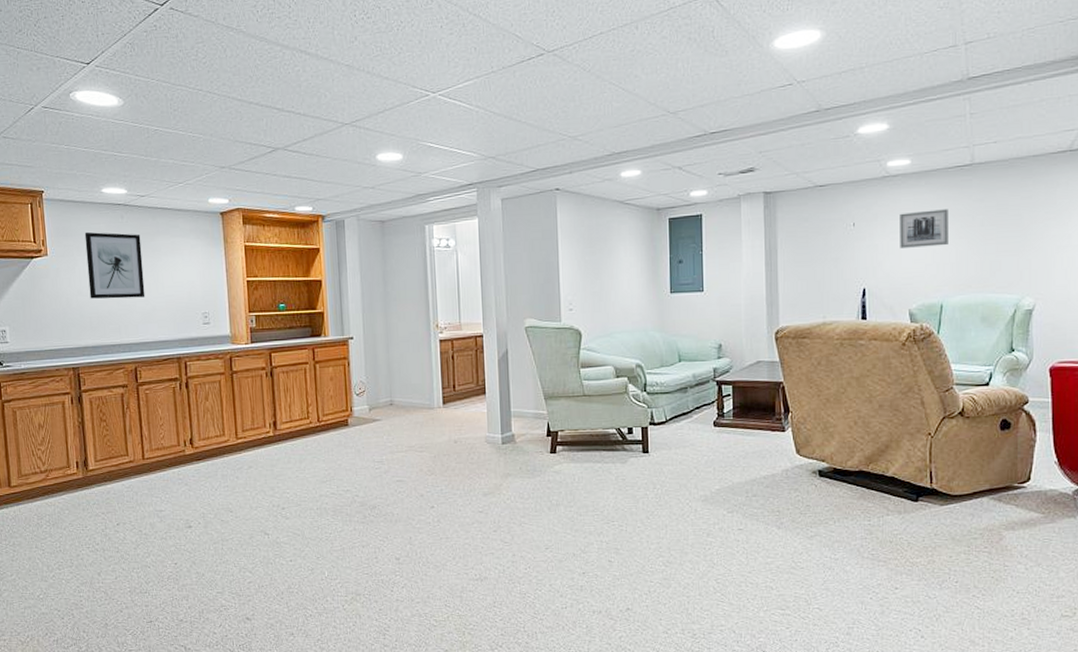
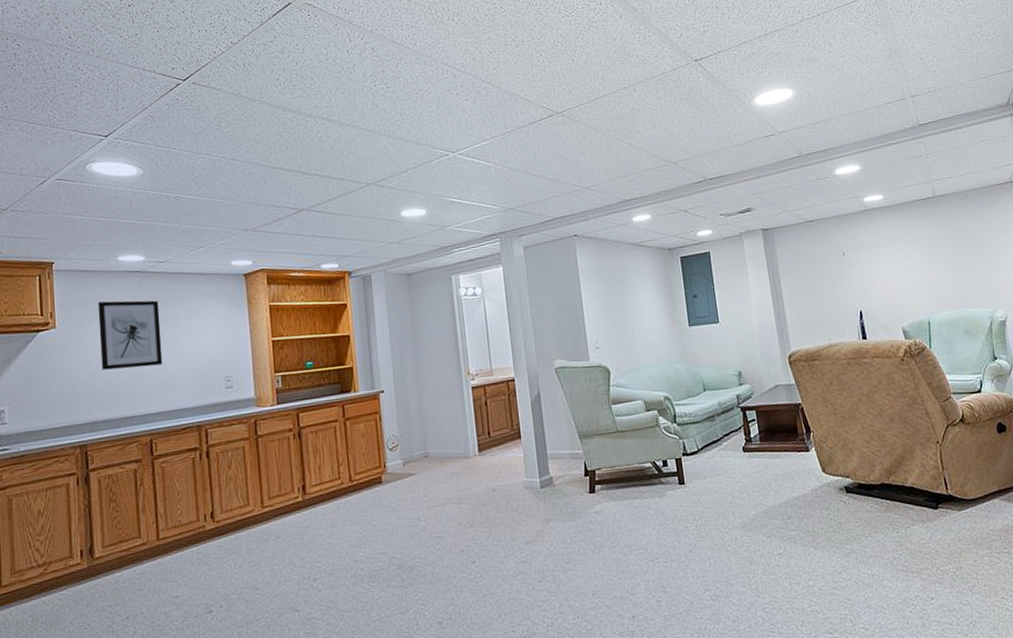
wall art: present [900,209,948,248] -> none [881,236,926,273]

